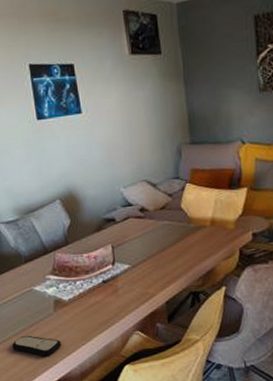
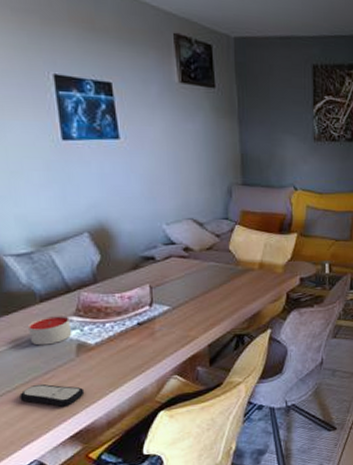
candle: none [17,275,50,301] -> present [28,316,72,346]

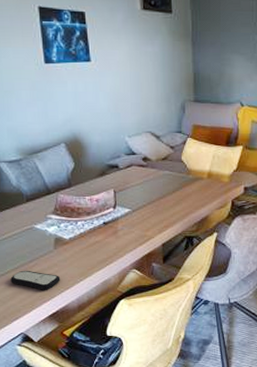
candle: present [28,316,72,346] -> none [17,214,51,238]

